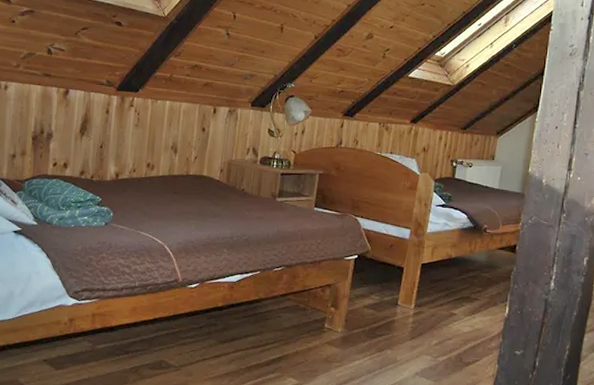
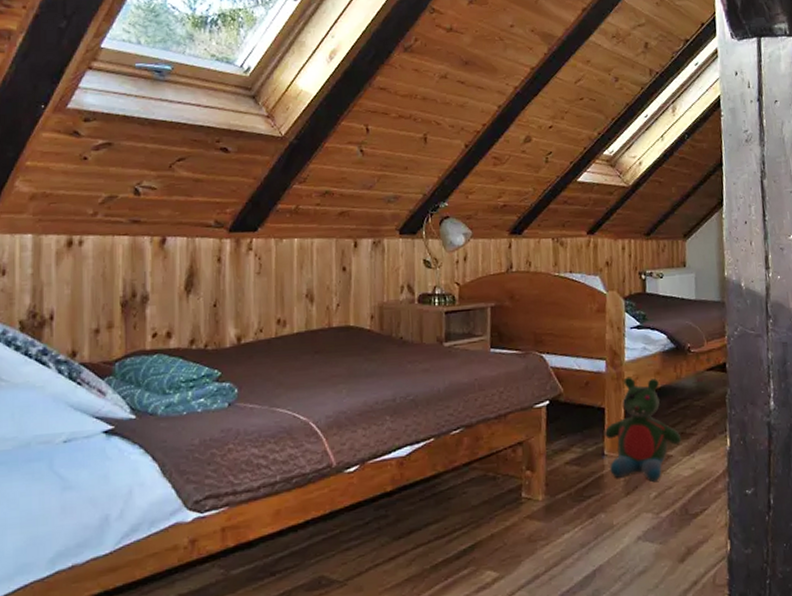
stuffed animal: none [400,245,467,332] -> present [604,377,682,482]

